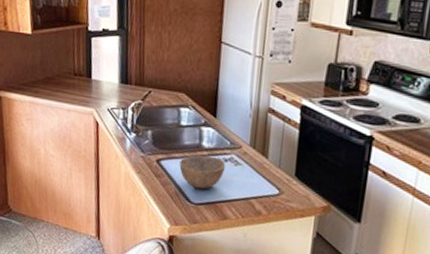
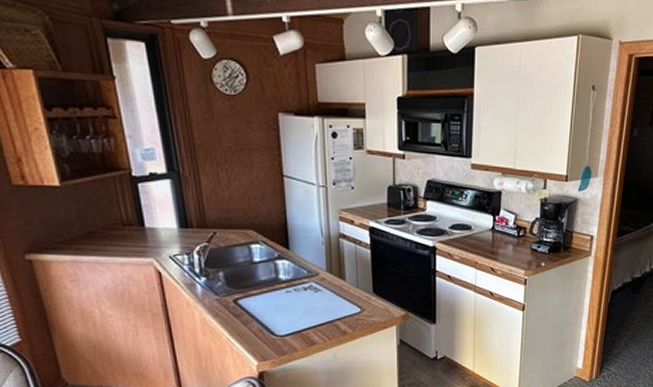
bowl: present [179,155,226,190] -> none [258,287,306,322]

